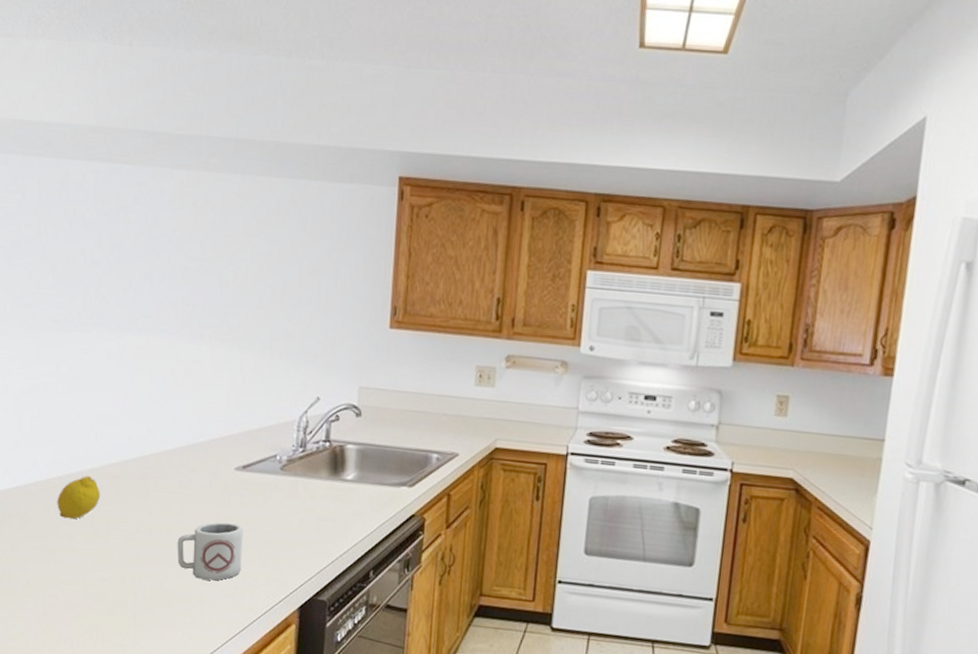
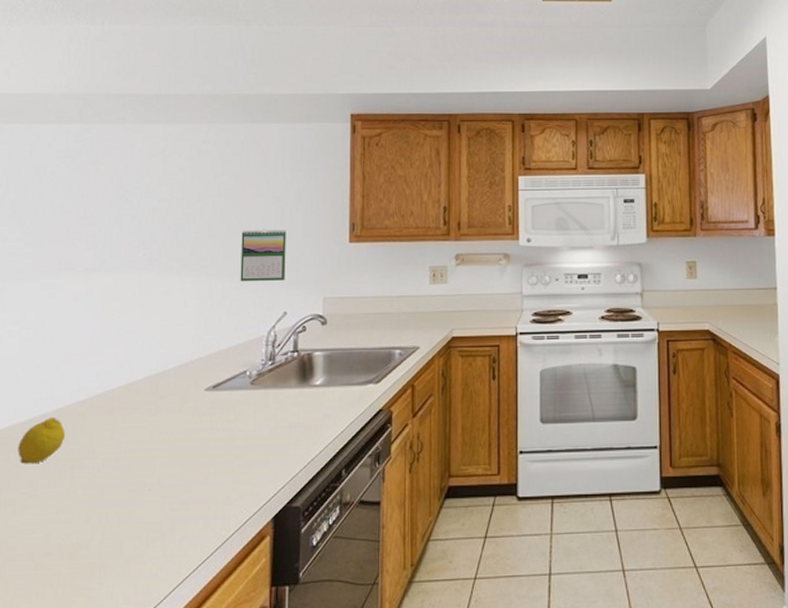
cup: present [177,522,243,581] -> none [146,443,214,505]
calendar: none [272,302,323,363] -> present [240,229,286,281]

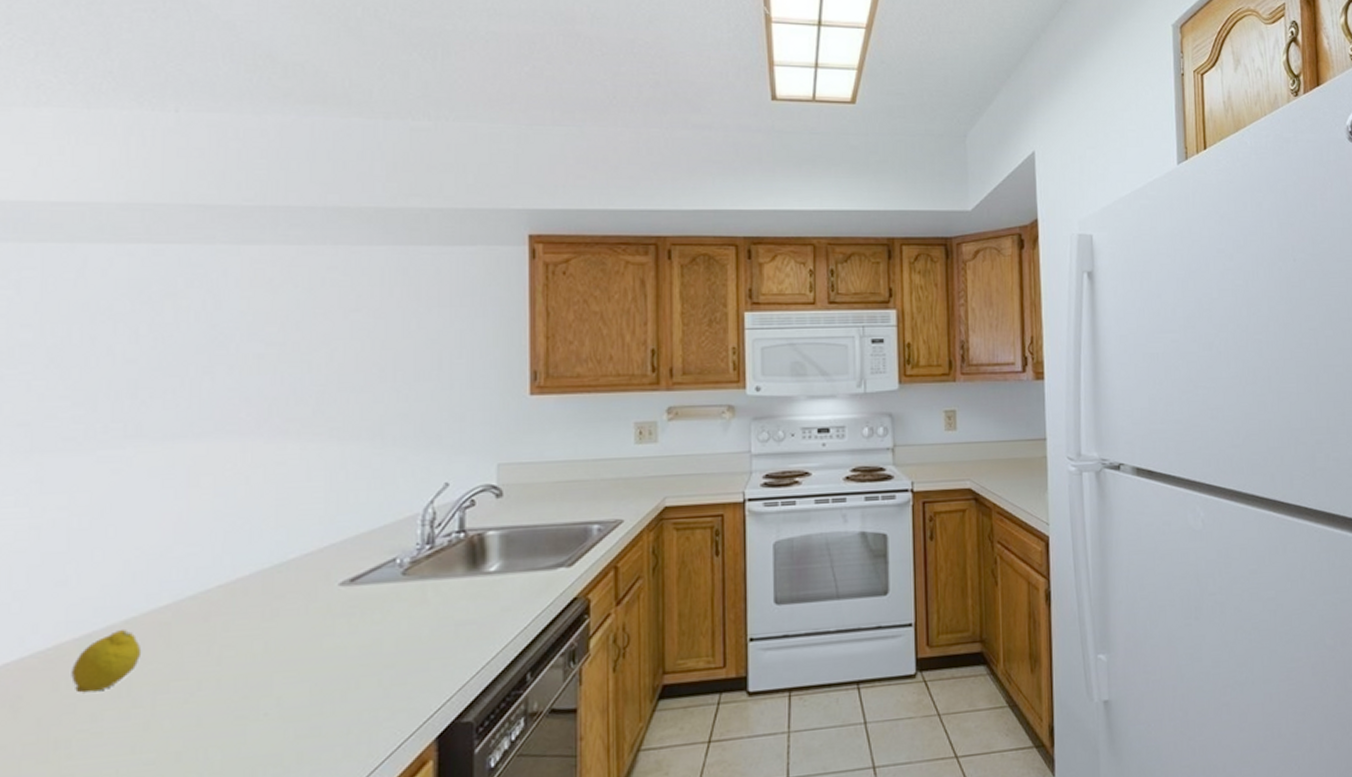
calendar: present [240,229,286,281] -> none [384,379,446,446]

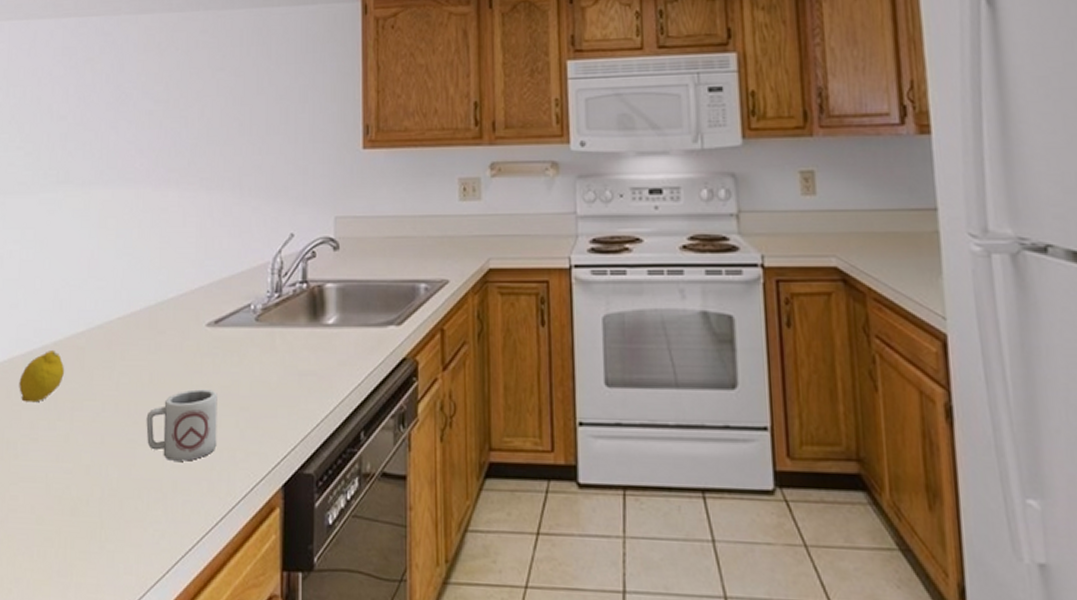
cup: none [260,651,355,732] -> present [146,389,218,461]

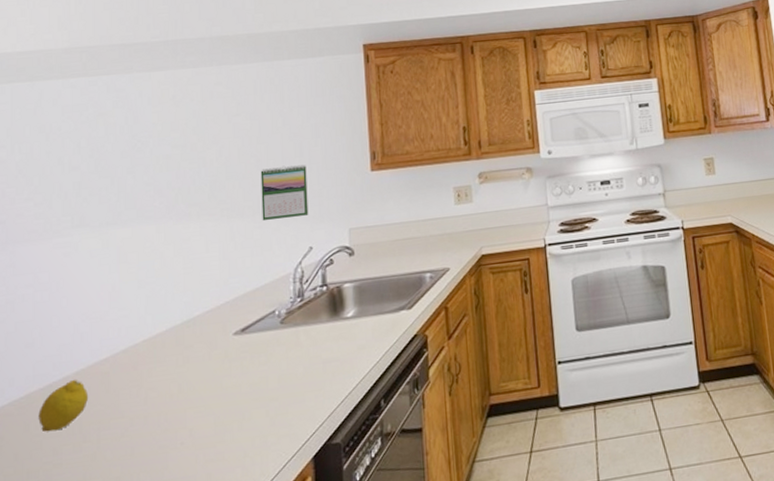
cup: present [146,389,218,461] -> none [177,388,249,457]
calendar: none [242,133,292,196] -> present [260,164,309,220]

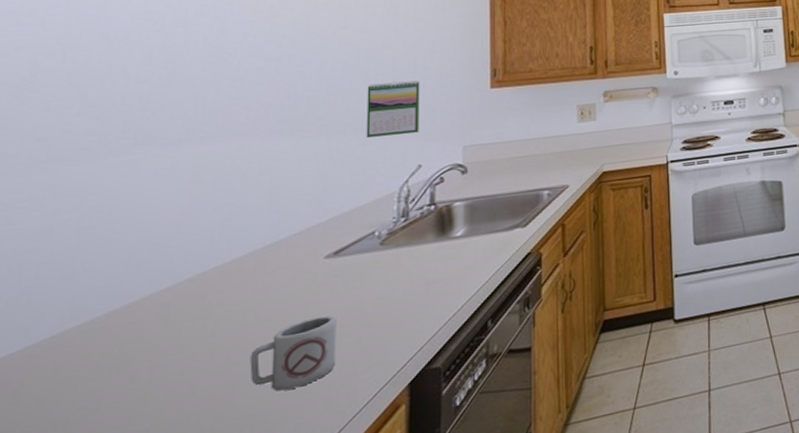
fruit: present [38,379,89,433] -> none [73,312,142,375]
cup: none [177,388,249,457] -> present [250,315,337,392]

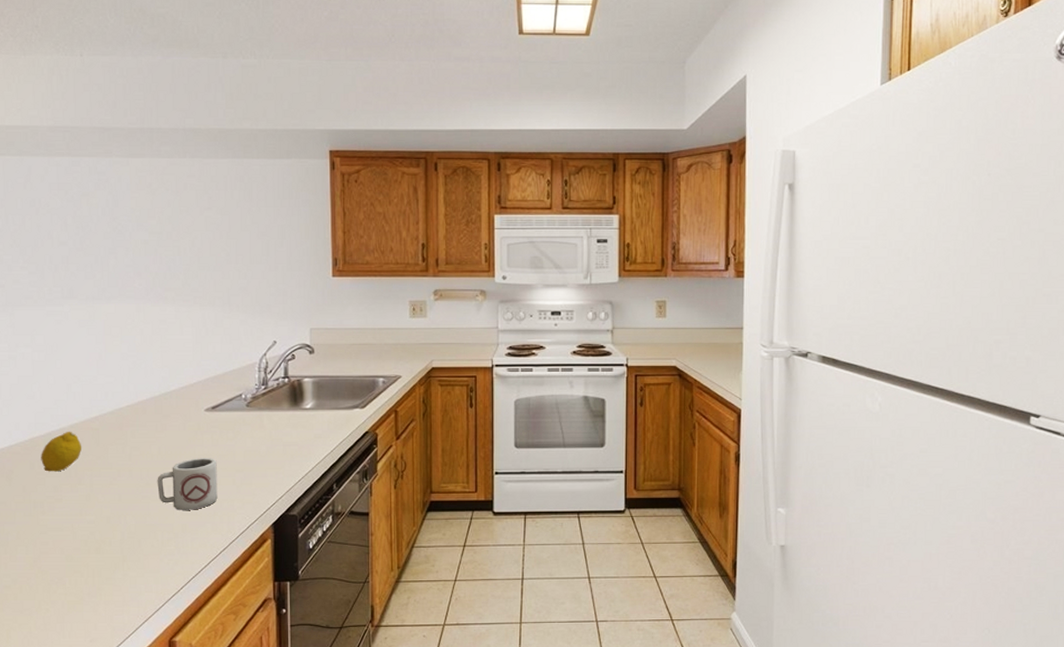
fruit: none [73,312,142,375] -> present [41,431,82,472]
calendar: present [366,80,420,138] -> none [230,262,273,311]

